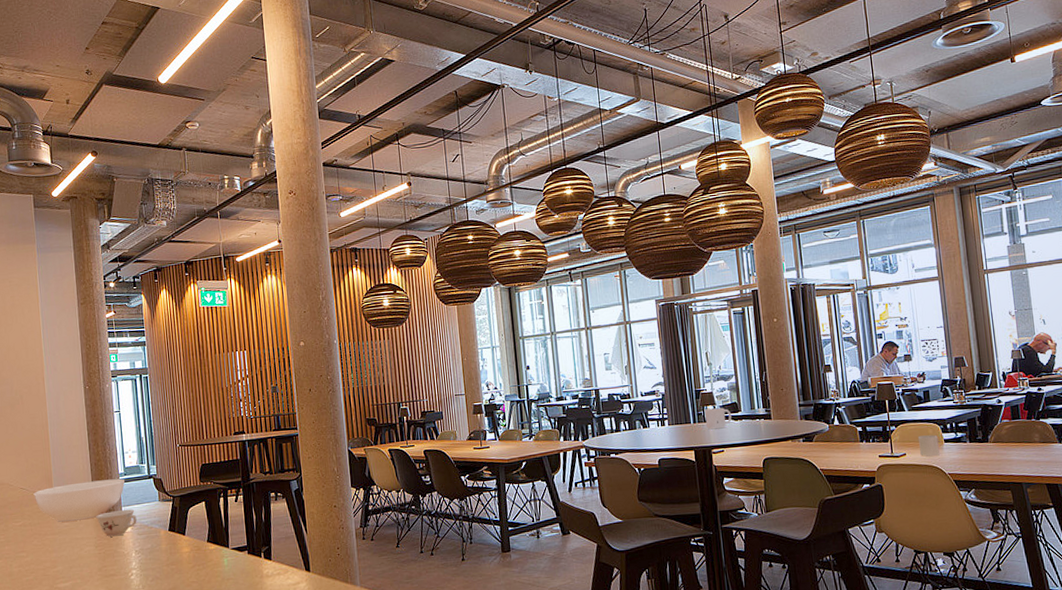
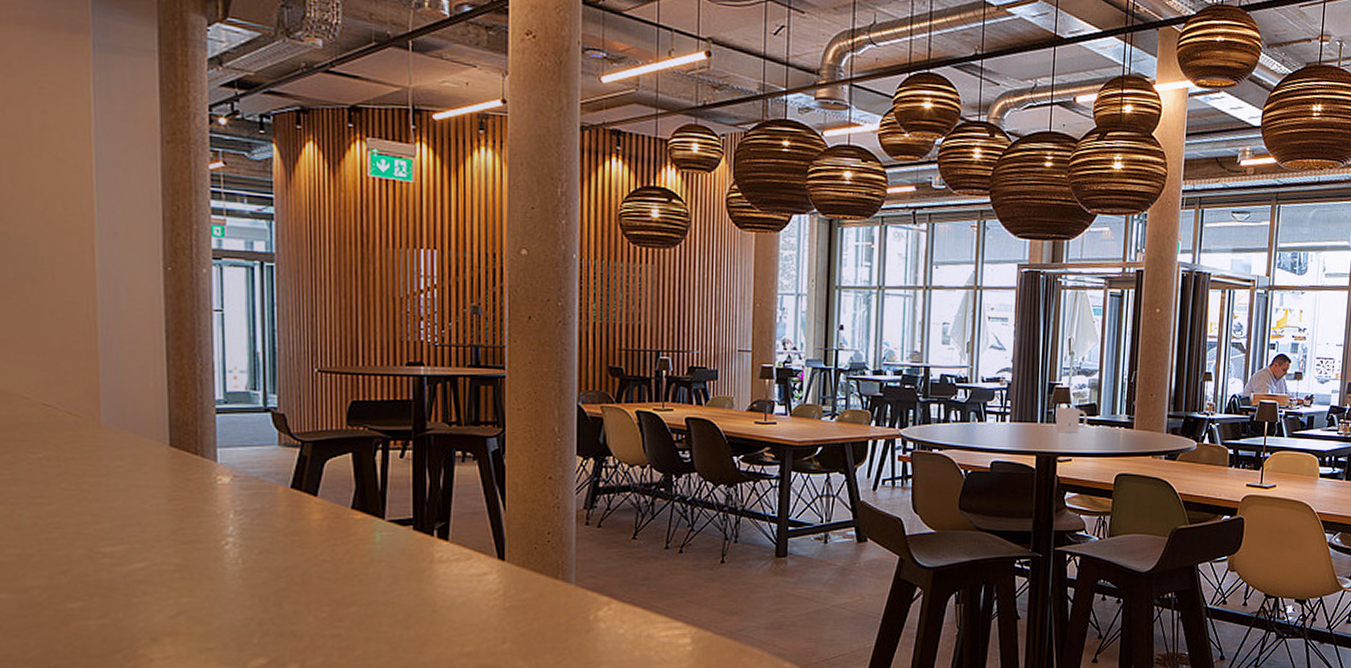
bowl: present [33,478,125,522] -> none [65,406,225,460]
teacup: present [96,509,137,537] -> none [172,452,240,488]
mug: present [917,434,941,458] -> none [1291,467,1314,492]

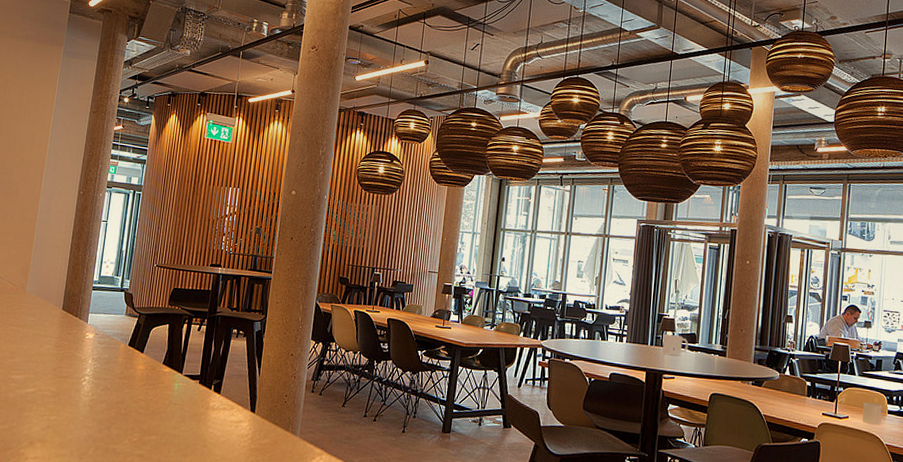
mug: none [1291,467,1314,492] -> present [862,402,883,426]

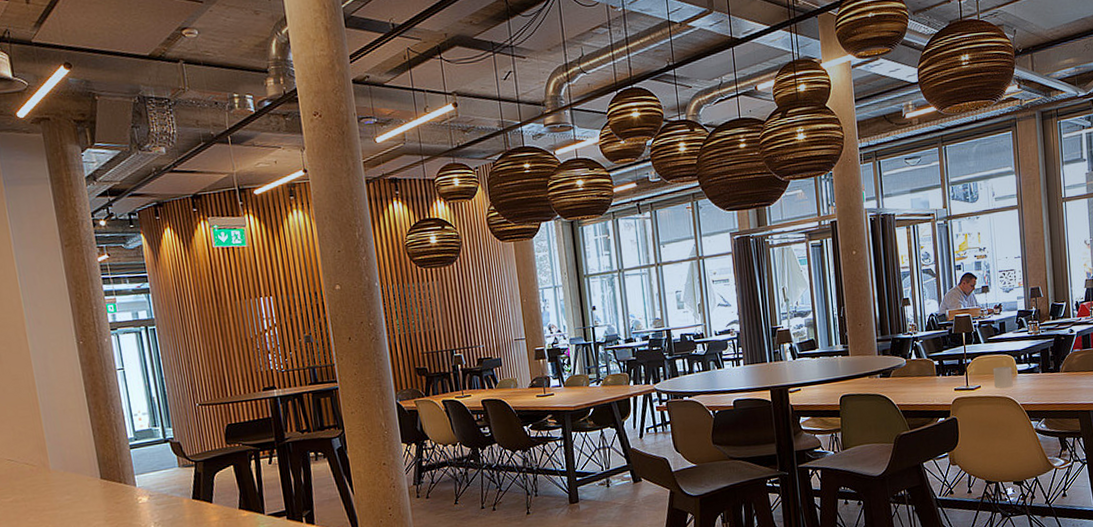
mug: present [662,334,689,356] -> none [781,345,809,369]

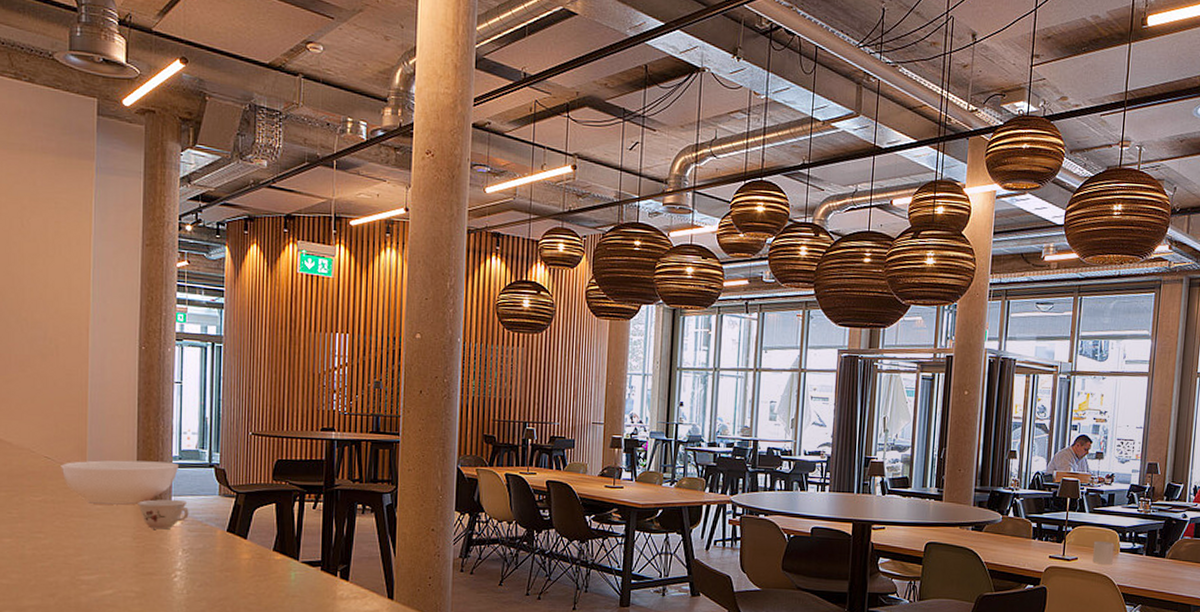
bowl: none [24,444,137,496] -> present [61,460,180,505]
teacup: none [104,477,154,509] -> present [138,499,189,530]

